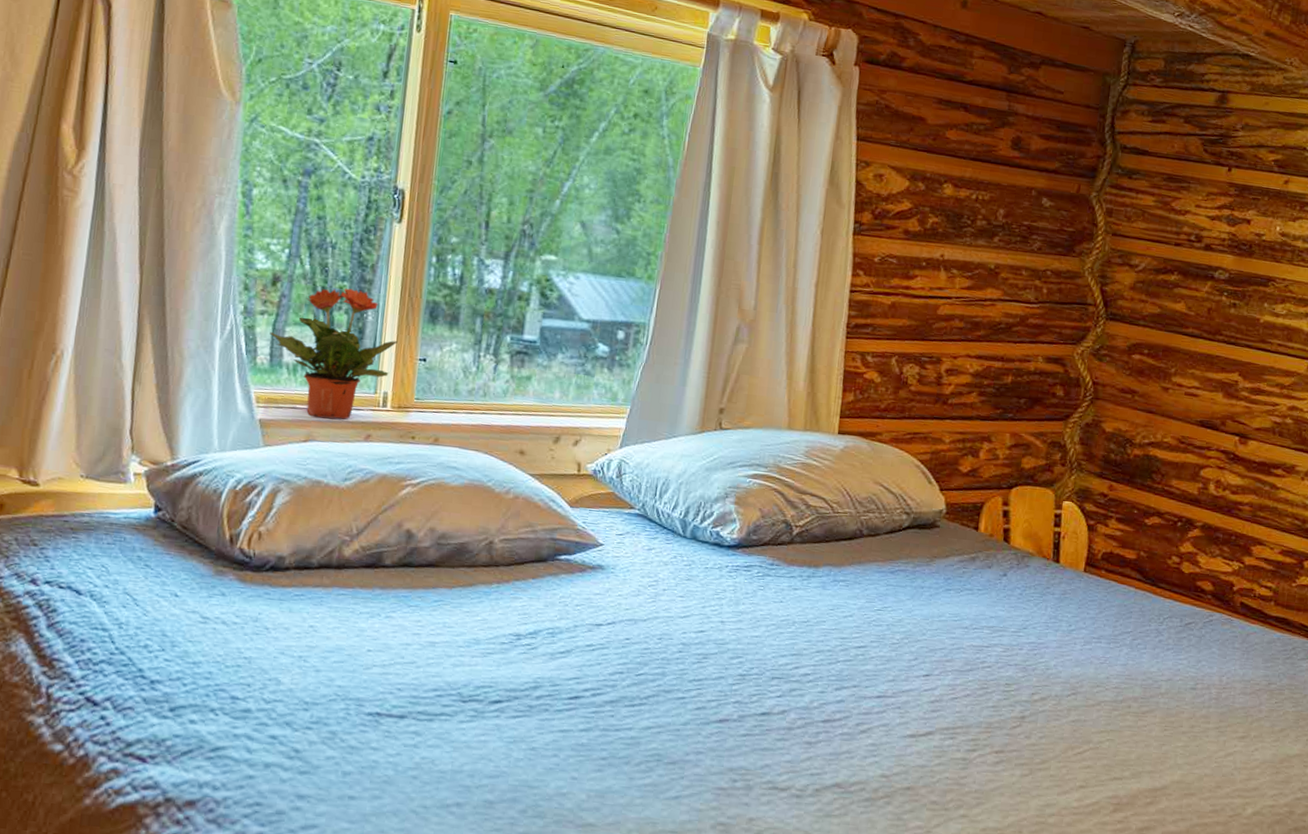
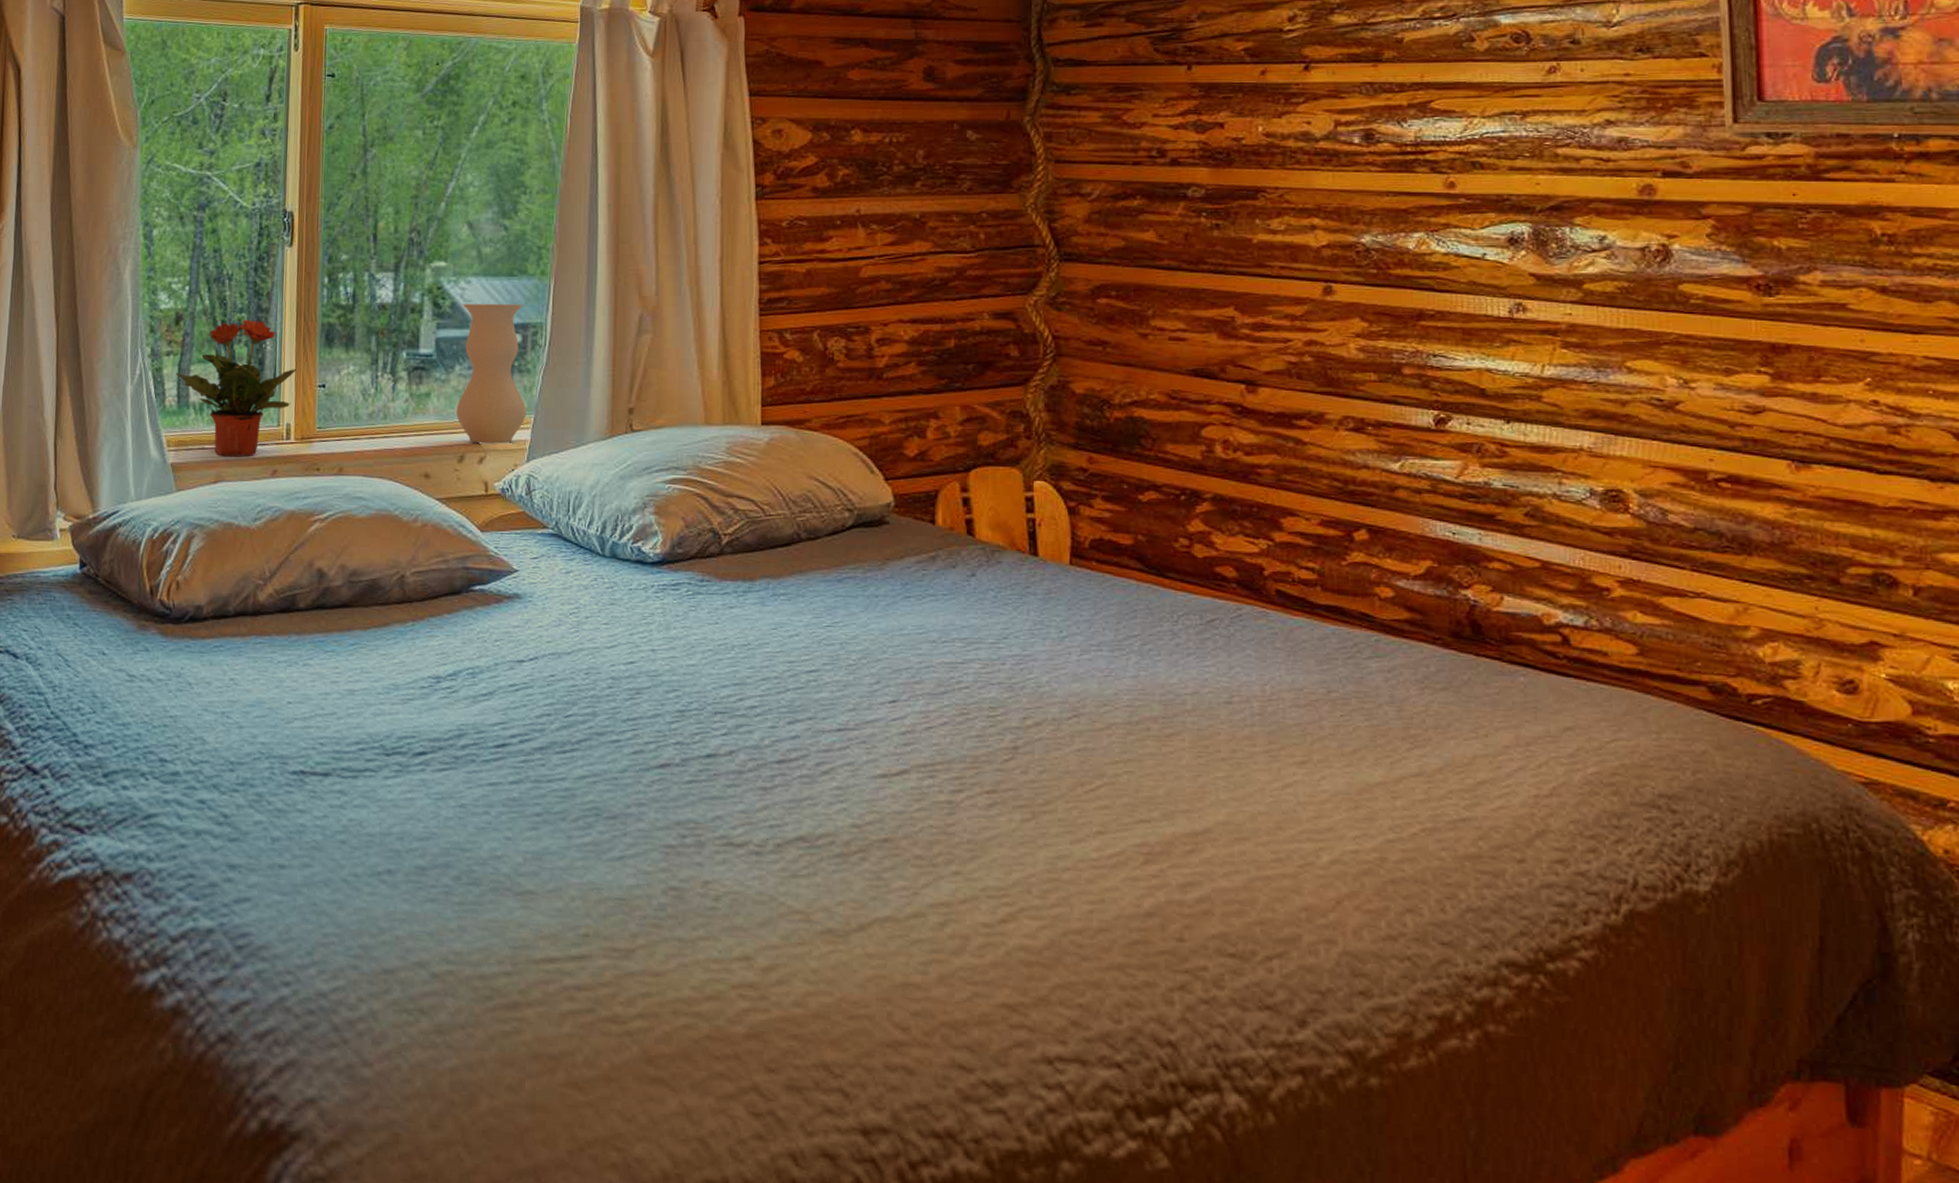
vase: none [554,297,629,430] -> present [455,304,527,444]

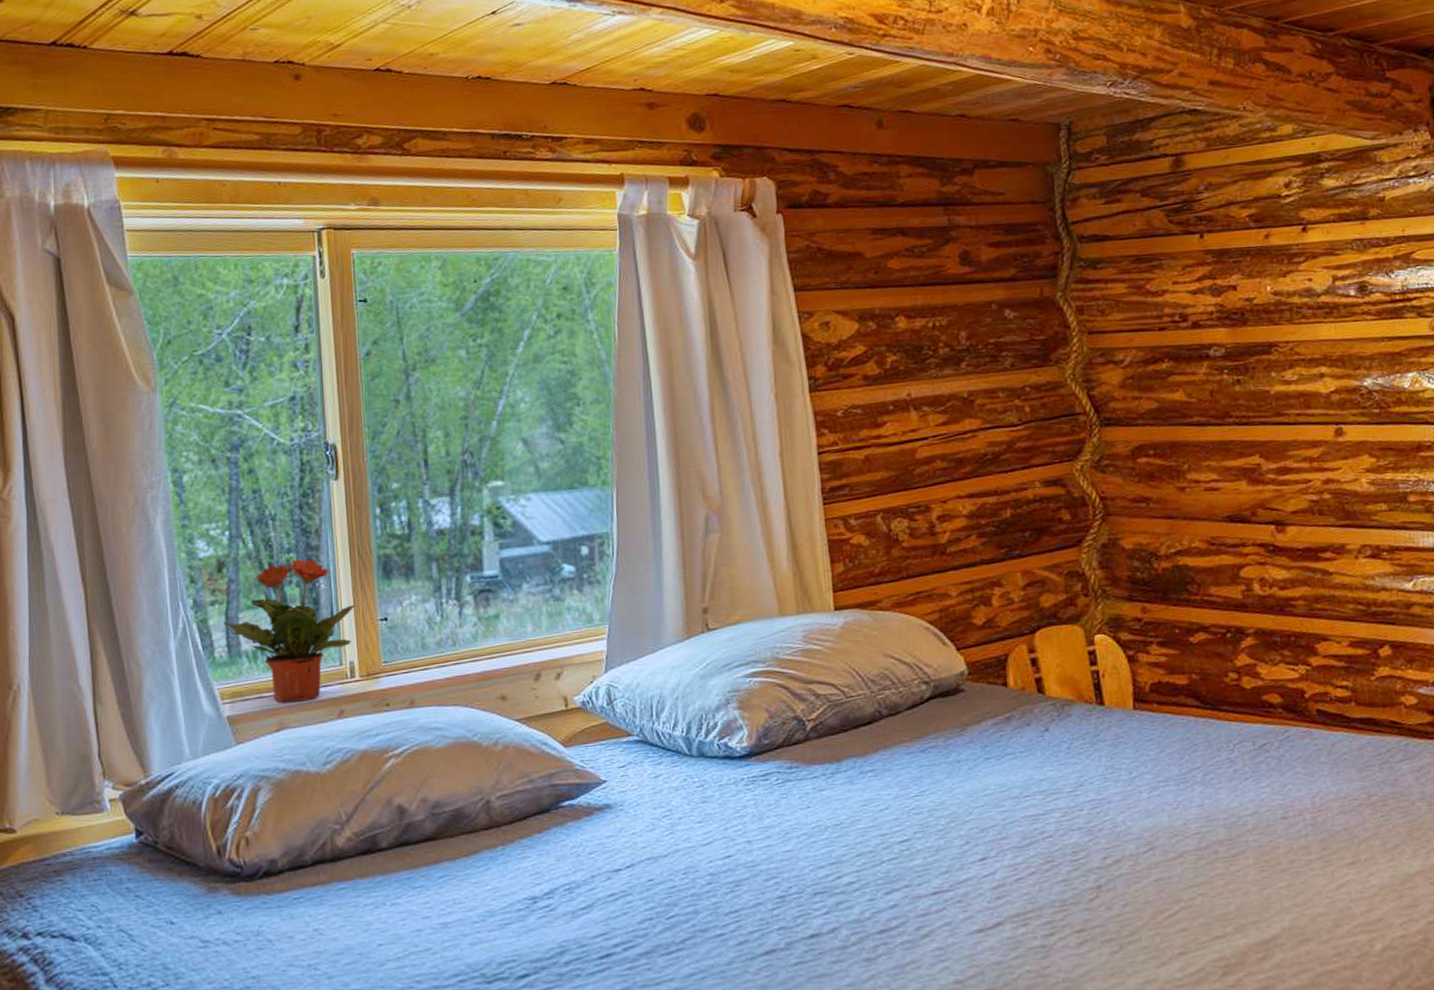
vase: present [455,304,527,444] -> none [524,516,601,660]

